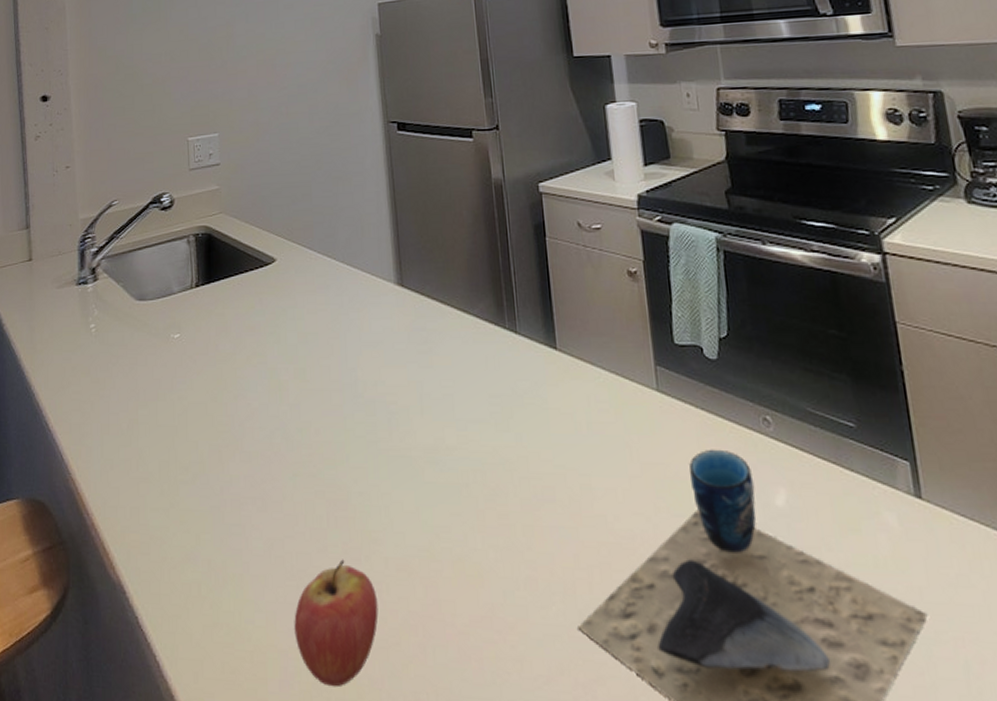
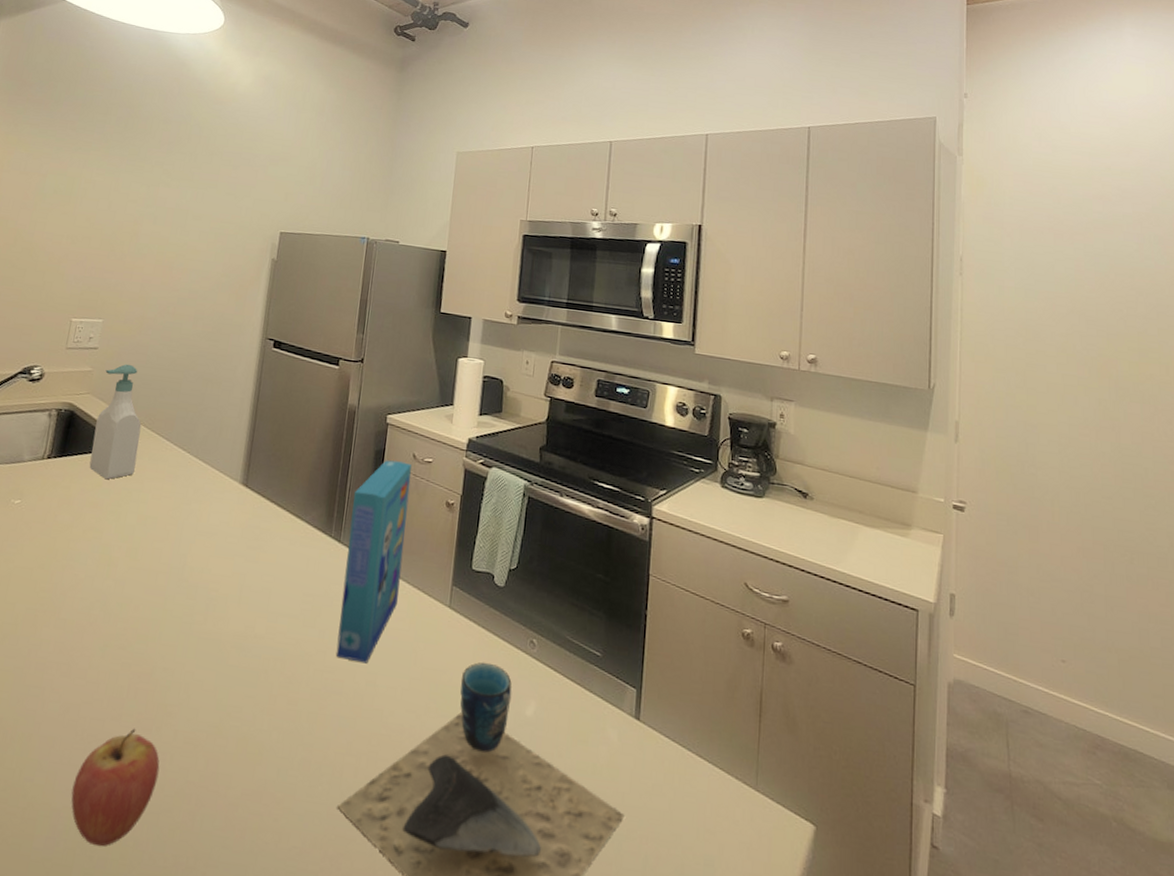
soap bottle: none [232,175,284,300] -> present [89,364,142,480]
cereal box: none [520,233,597,465] -> present [335,460,412,664]

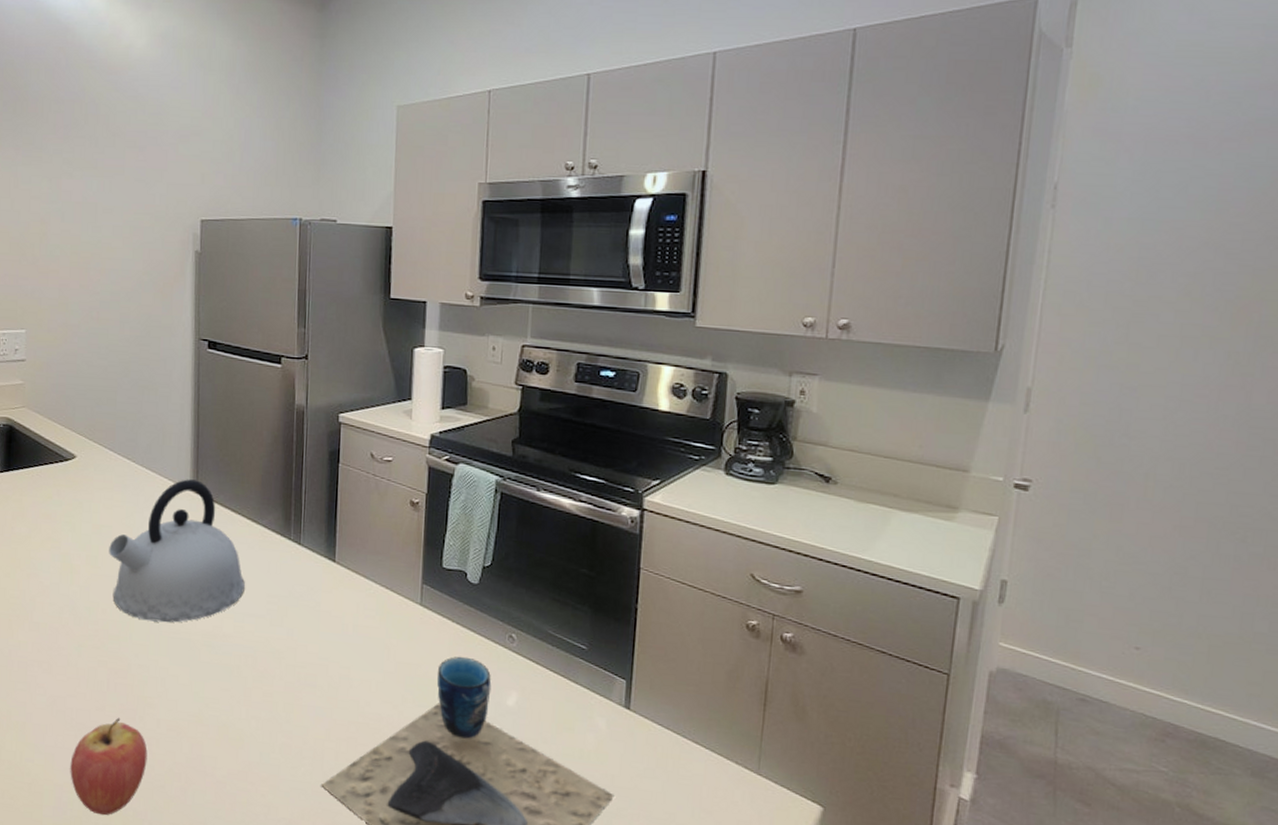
soap bottle: present [89,364,142,480] -> none [36,374,83,492]
kettle: none [147,472,283,622] -> present [109,479,245,623]
cereal box: present [335,460,412,664] -> none [306,460,371,659]

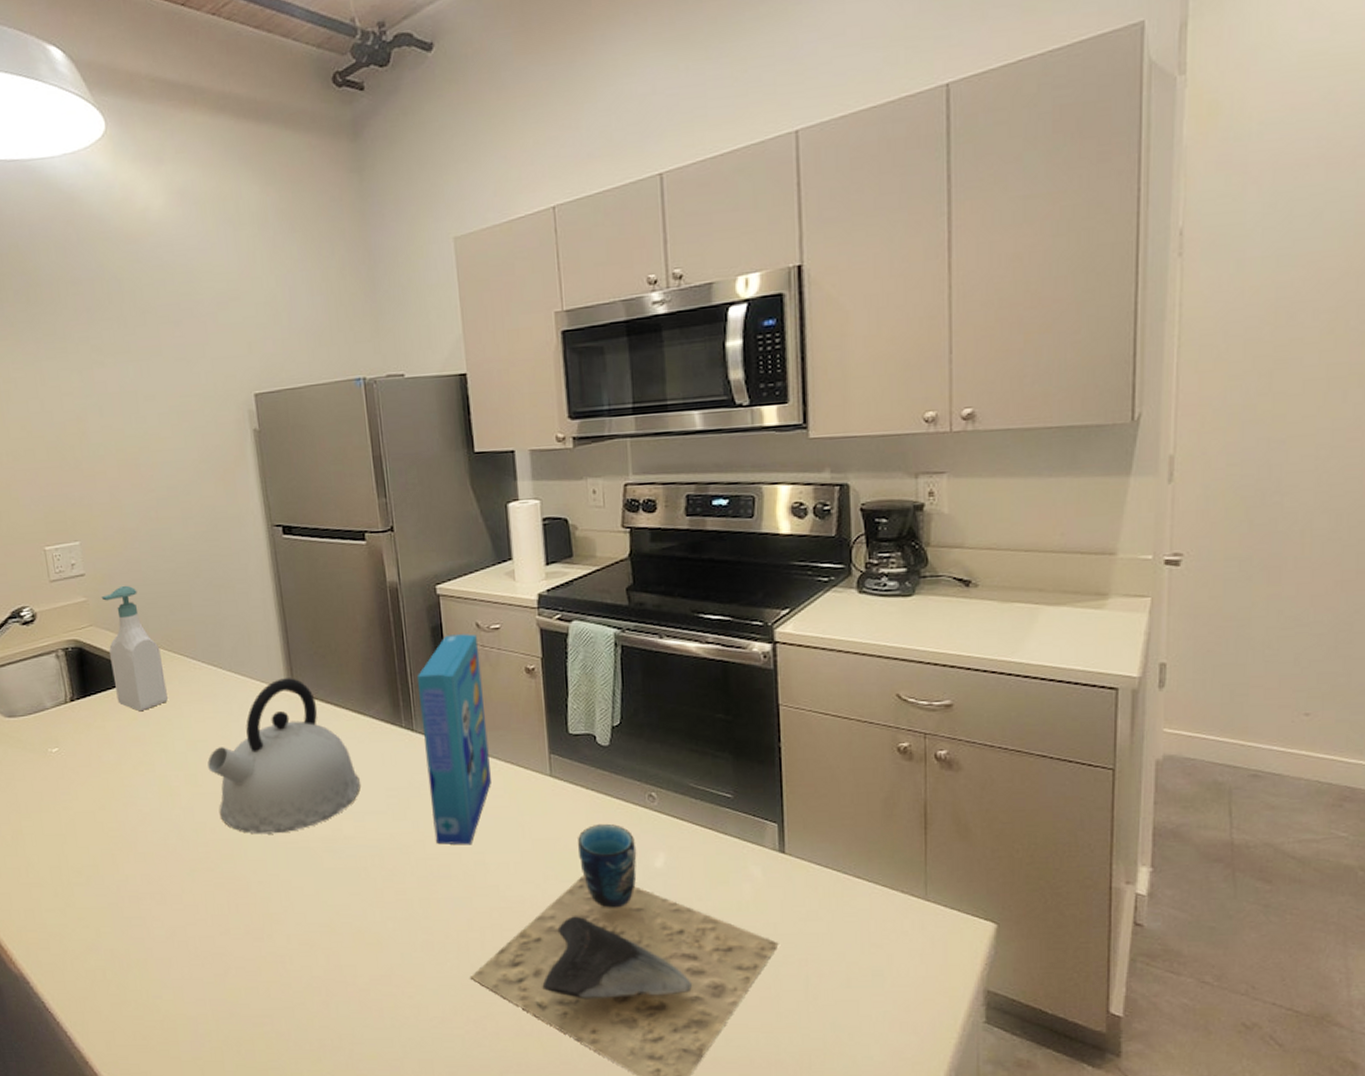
soap bottle: none [36,374,83,492] -> present [101,585,168,712]
fruit: present [70,717,148,816] -> none [201,939,283,1042]
cereal box: none [306,460,371,659] -> present [416,634,492,845]

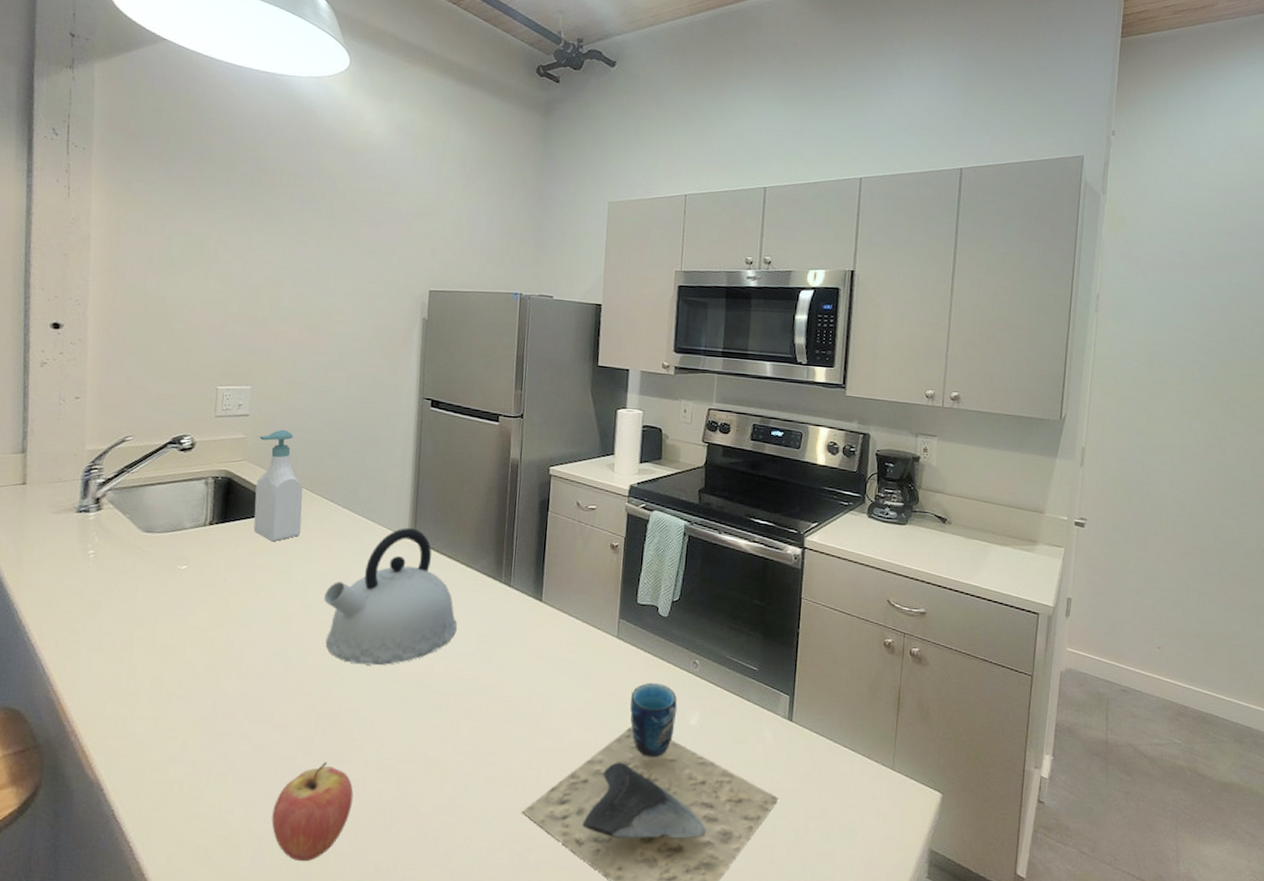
fruit: none [201,939,283,1042] -> present [271,761,354,862]
cereal box: present [416,634,492,845] -> none [512,509,576,691]

